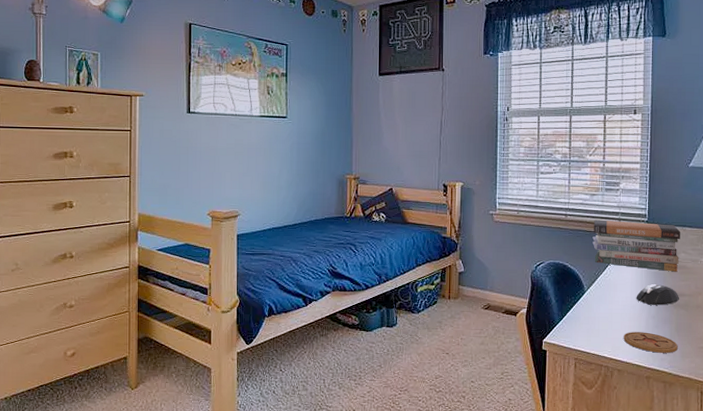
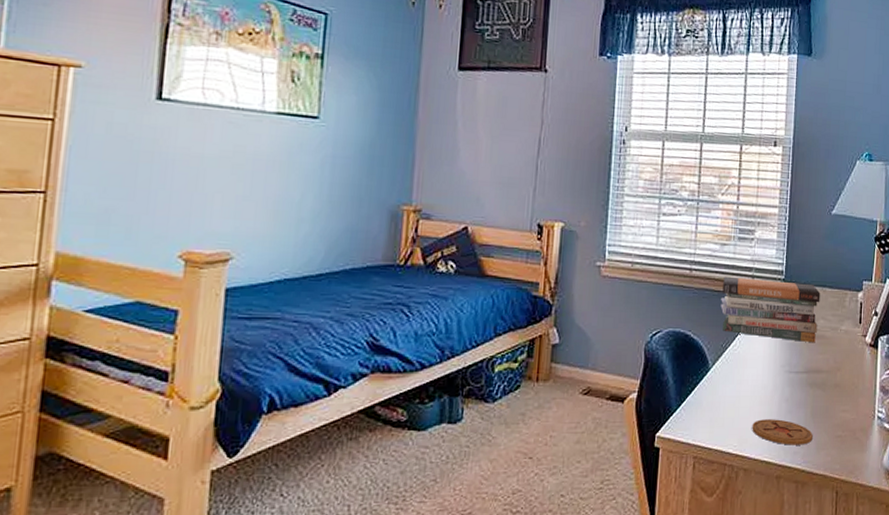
mouse: present [636,284,680,305] -> none [768,358,817,385]

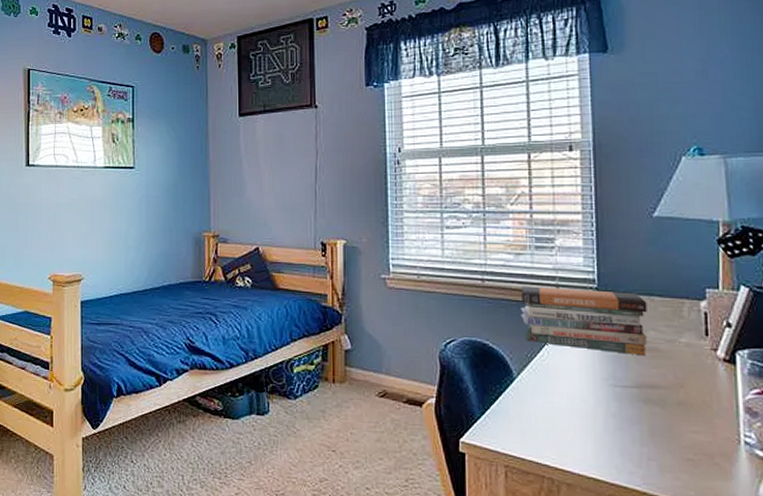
coaster: present [752,419,813,445] -> none [572,433,653,465]

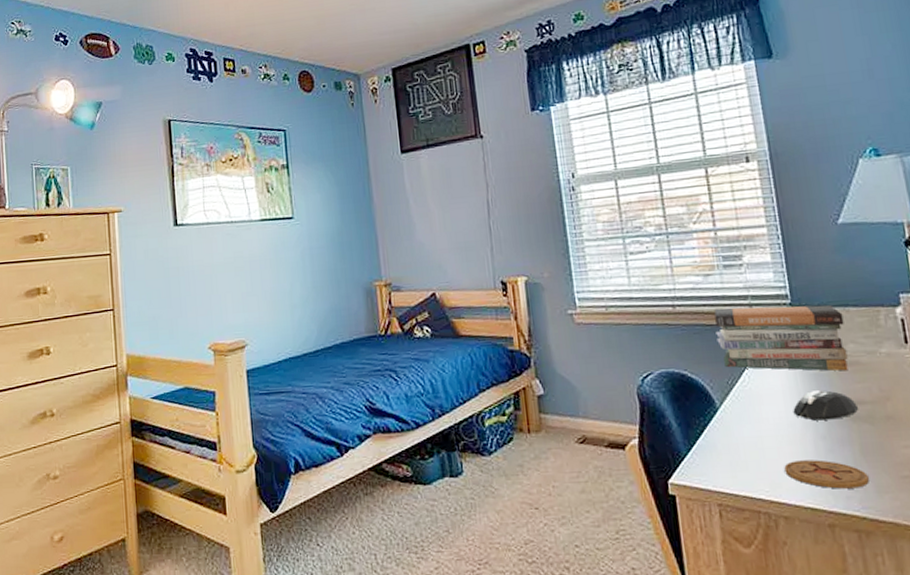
coaster: none [572,433,653,465] -> present [784,459,869,489]
mouse: none [587,371,652,400] -> present [793,390,859,421]

